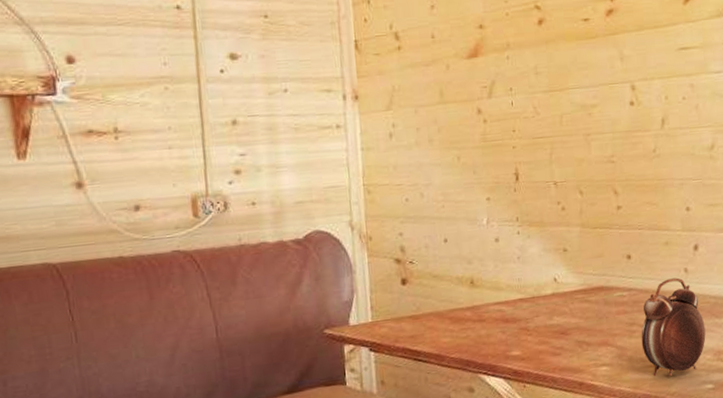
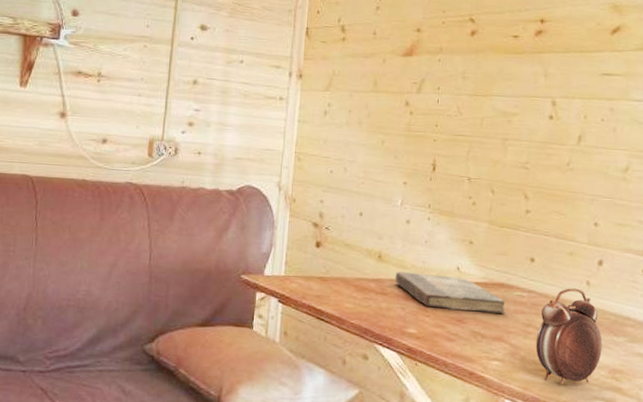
book: none [490,288,608,326] -> present [394,271,506,315]

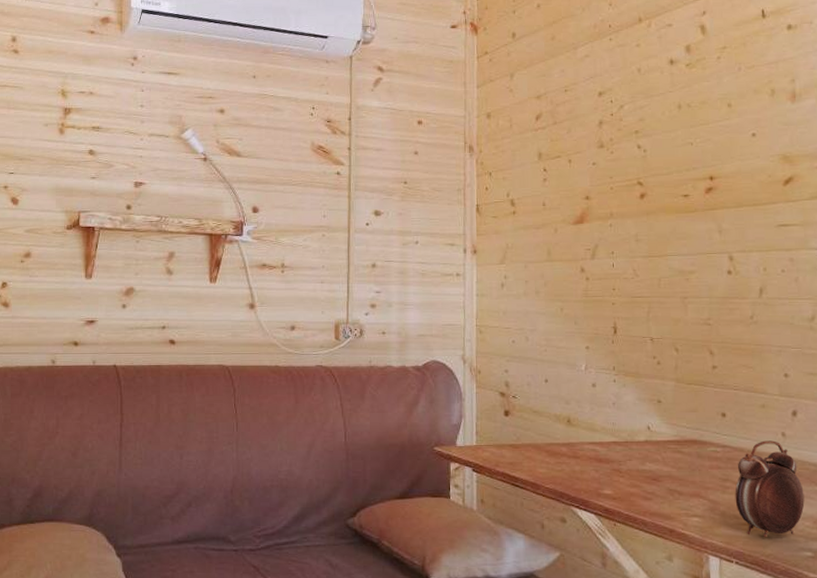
book: present [394,271,506,315] -> none [585,434,701,471]

